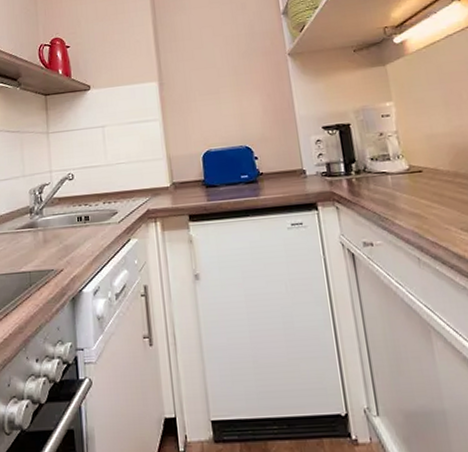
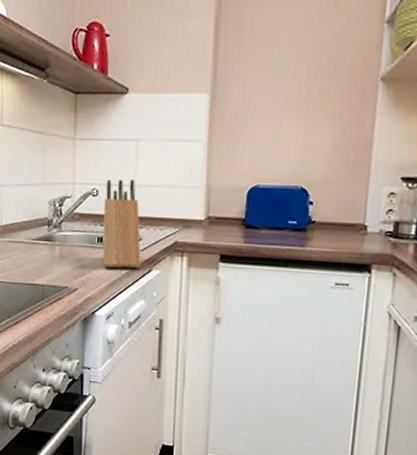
knife block: none [80,160,120,244] -> present [102,179,141,269]

